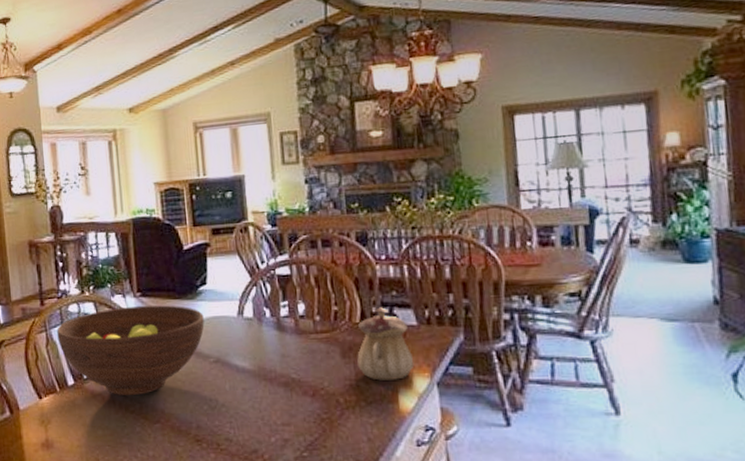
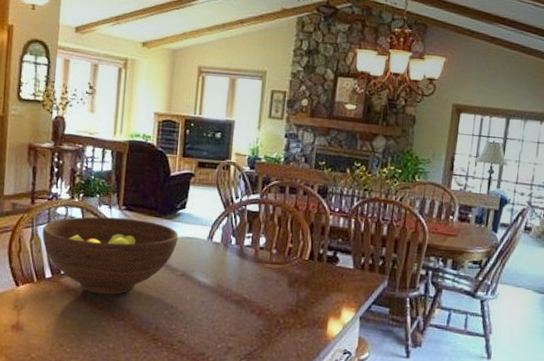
teapot: present [357,307,415,381] -> none [300,250,346,311]

